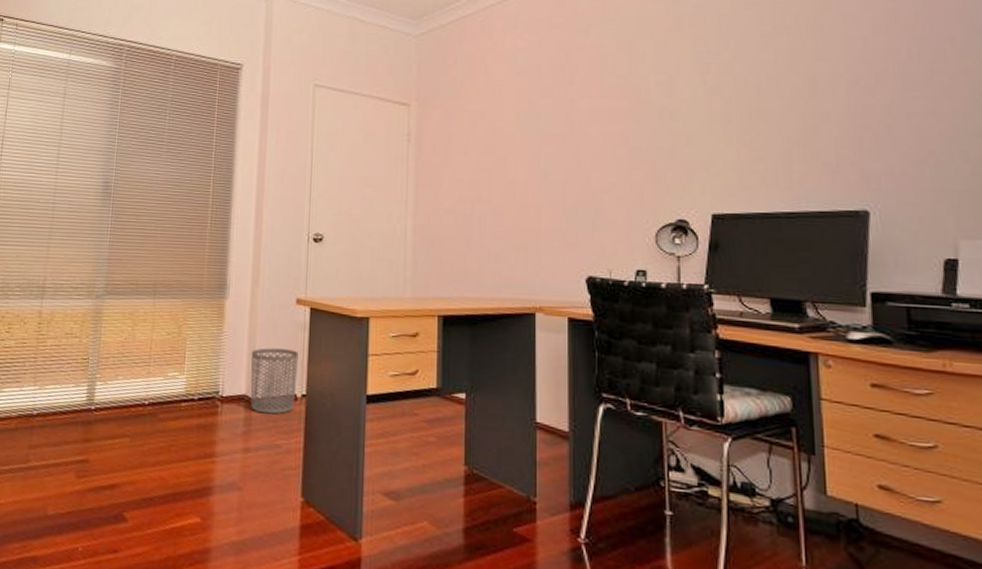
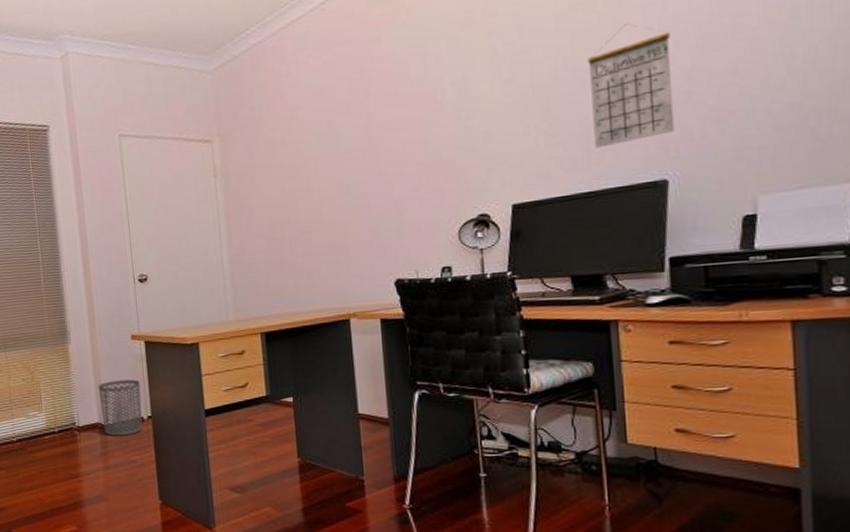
calendar: none [791,52,876,169] -> present [588,24,675,149]

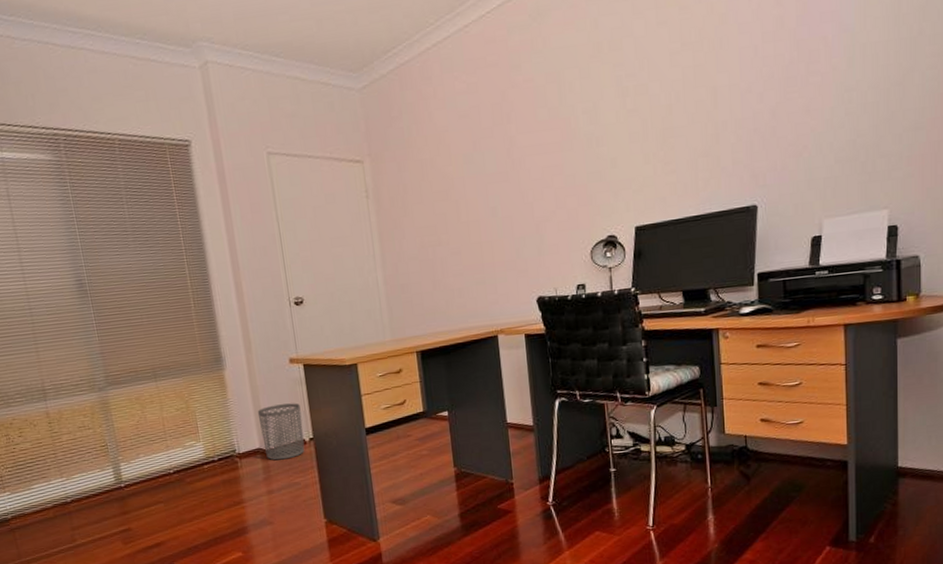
calendar: present [588,24,675,149] -> none [696,64,763,177]

